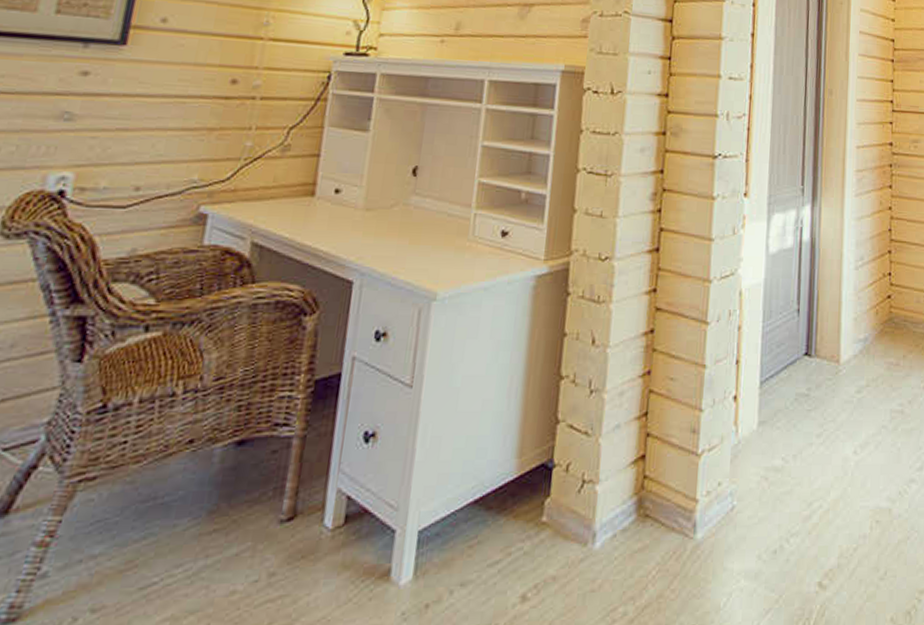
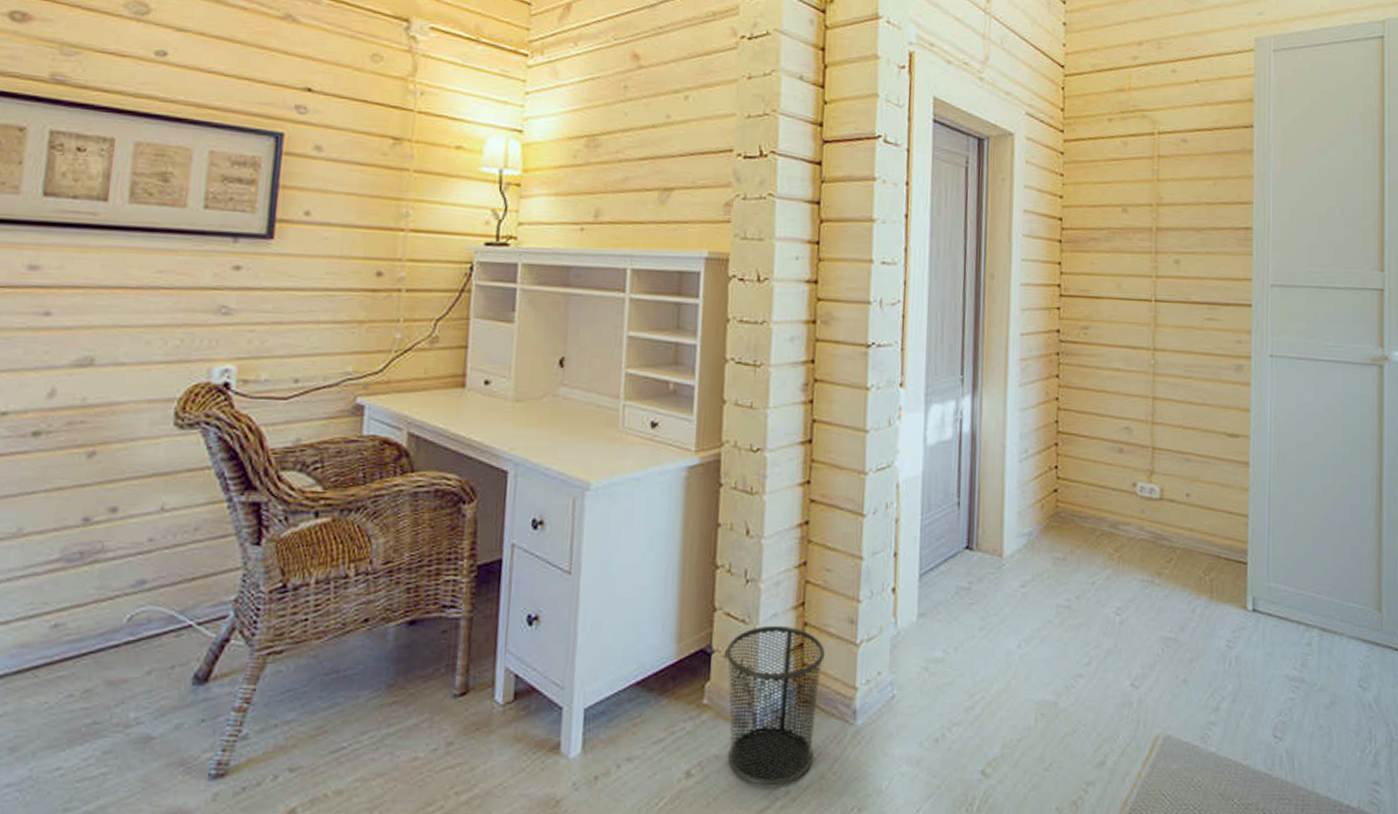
waste bin: none [565,437,667,607] -> present [725,625,825,785]

